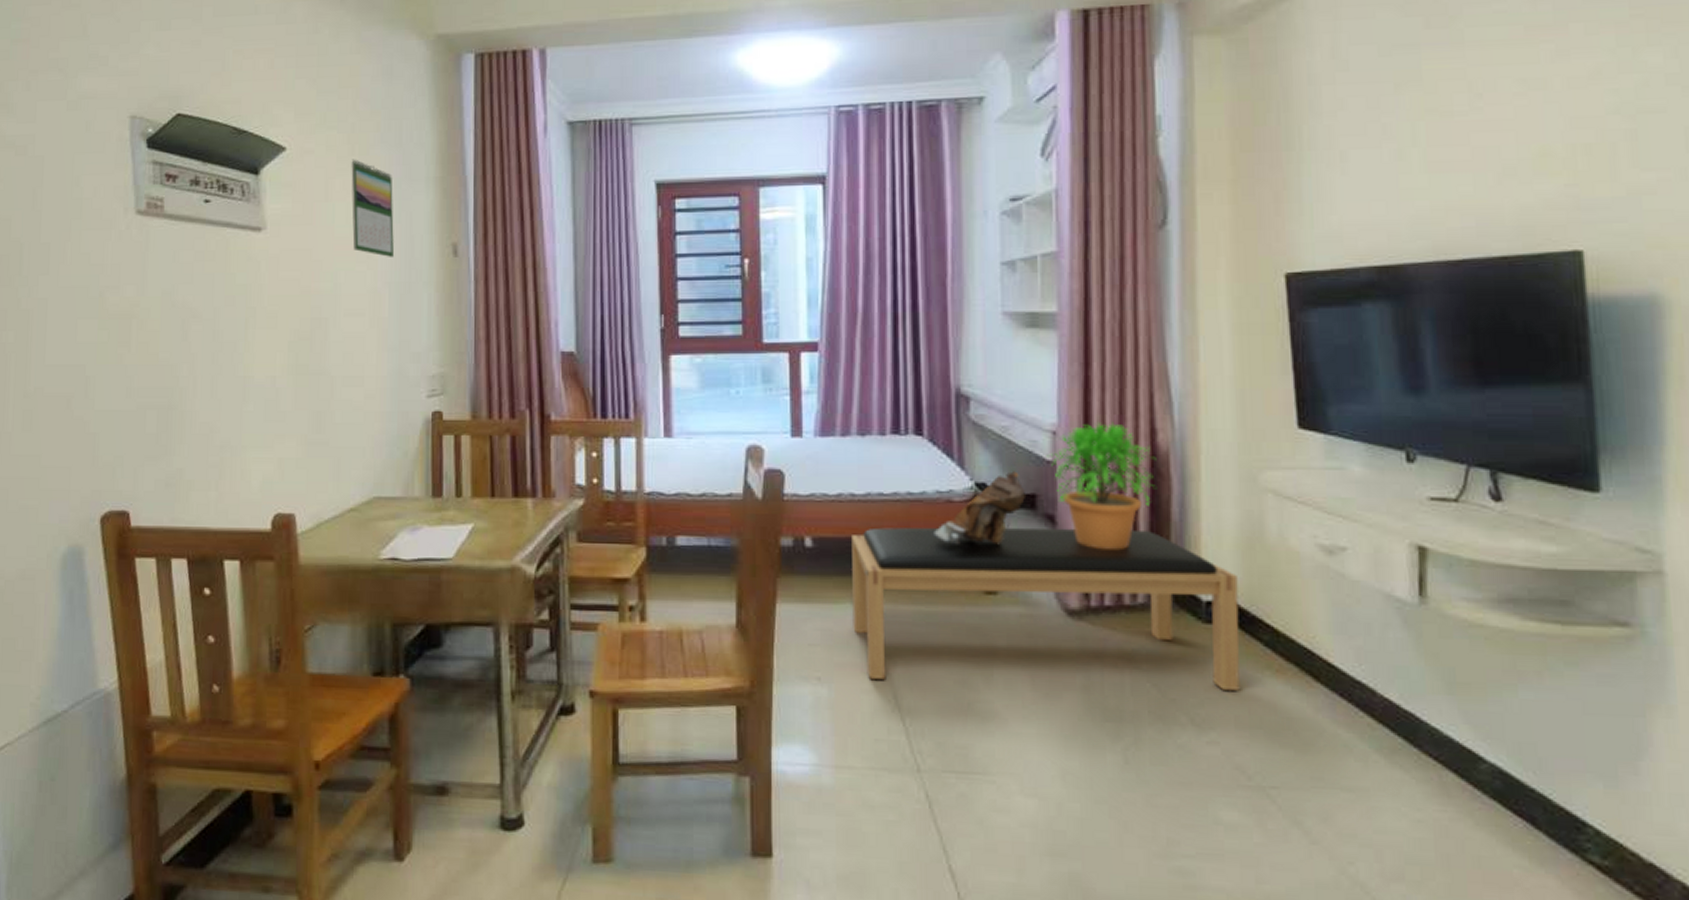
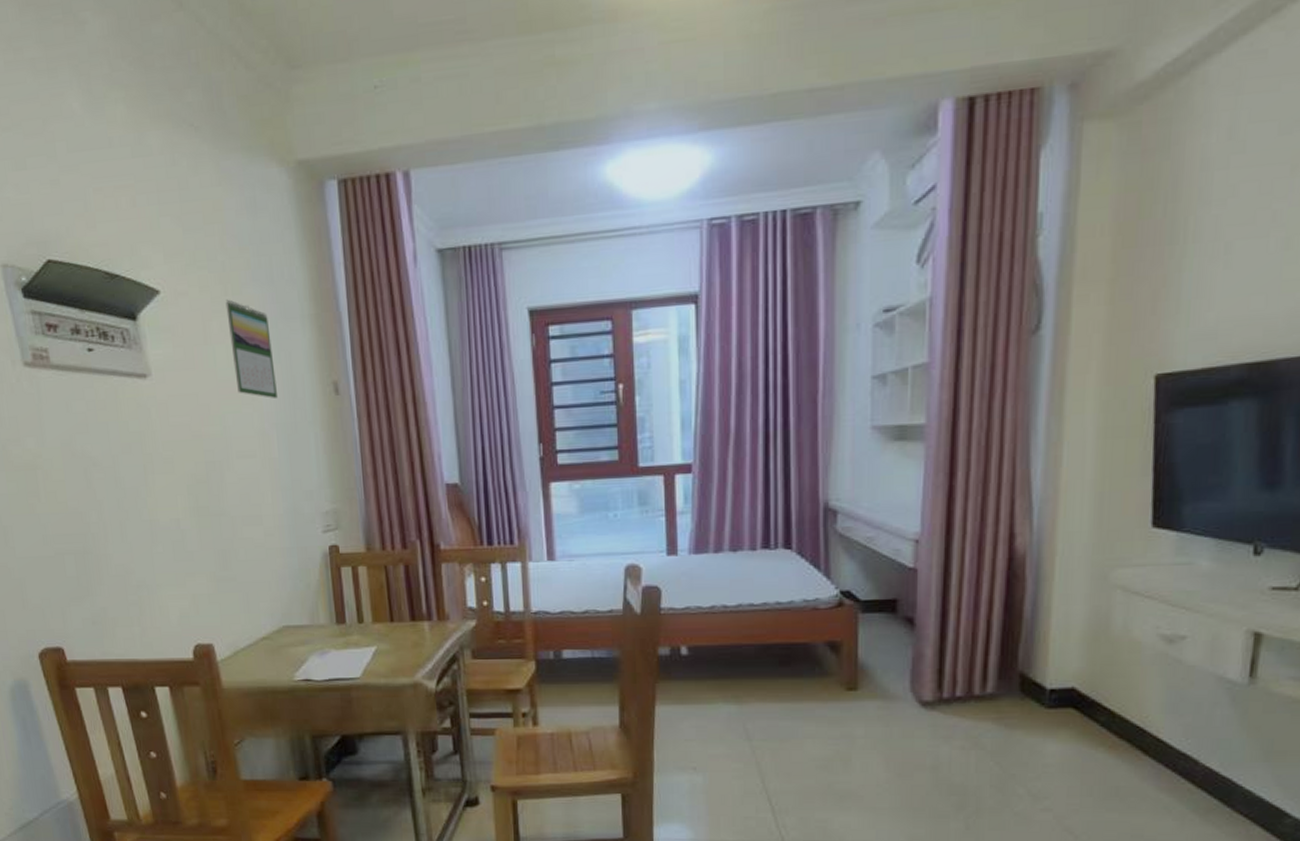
bench: present [852,527,1240,691] -> none [724,627,1081,767]
stack of books: present [934,471,1027,545] -> none [800,579,888,648]
potted plant: present [1046,421,1157,549] -> none [908,528,1013,646]

